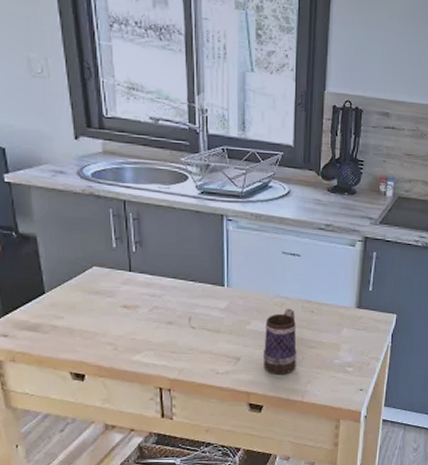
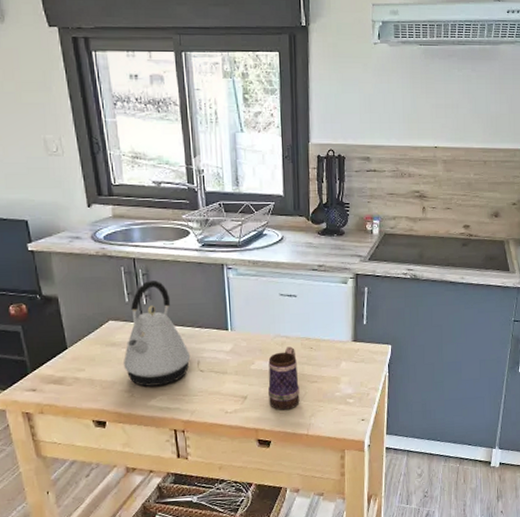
kettle: none [108,226,182,340] -> present [124,281,191,386]

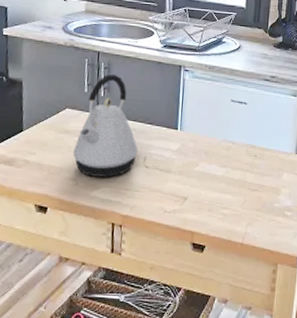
mug: present [268,346,300,410] -> none [208,152,240,216]

